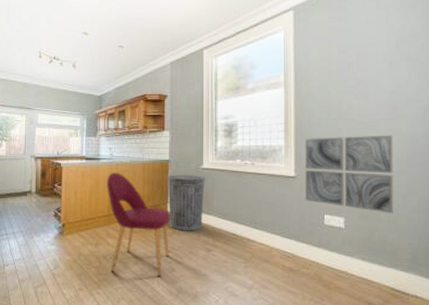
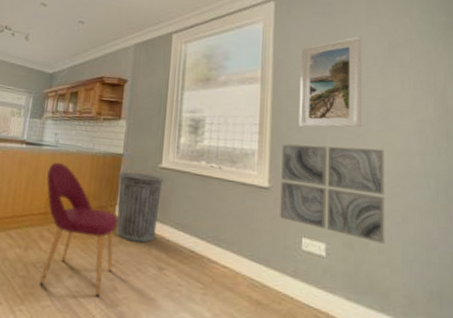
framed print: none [318,36,373,123] -> present [298,37,362,128]

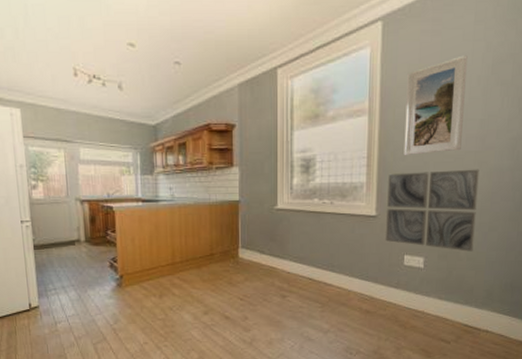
dining chair: present [39,161,119,298] -> none [167,215,242,327]
trash can: present [116,171,163,243] -> none [238,217,280,278]

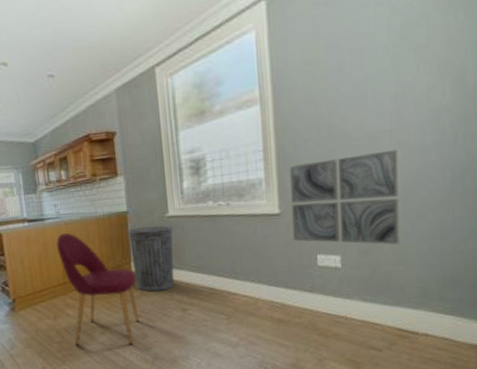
dining chair: none [167,215,242,327] -> present [55,232,140,346]
trash can: none [238,217,280,278] -> present [127,225,175,292]
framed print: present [404,55,468,156] -> none [301,23,373,145]

